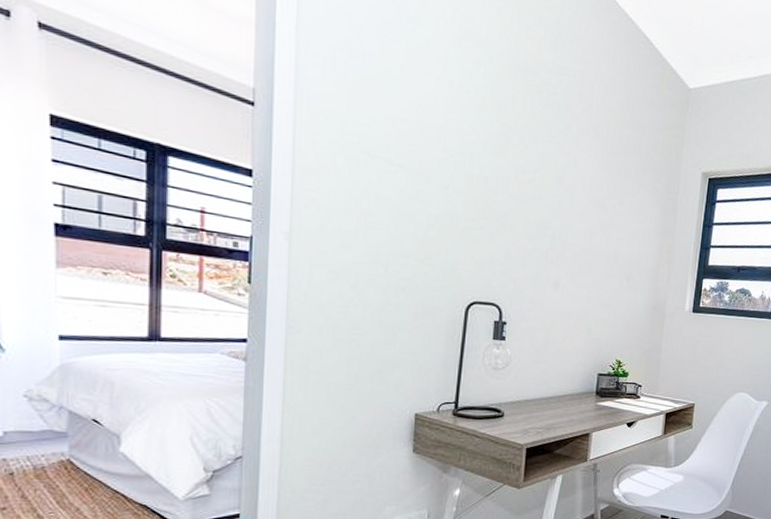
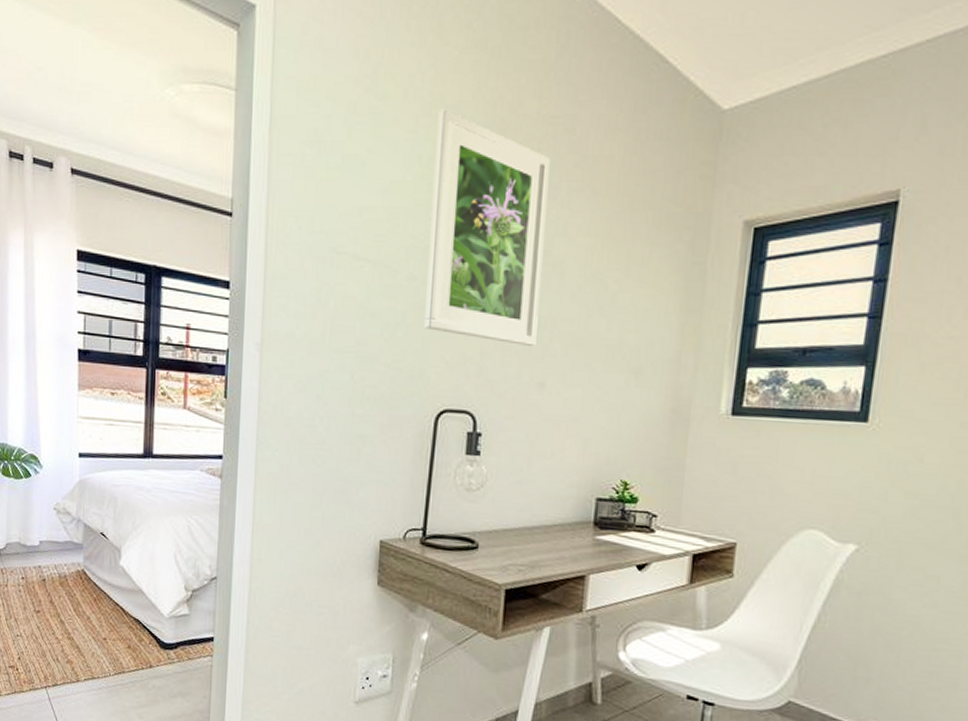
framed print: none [456,43,563,253] -> present [424,109,550,346]

